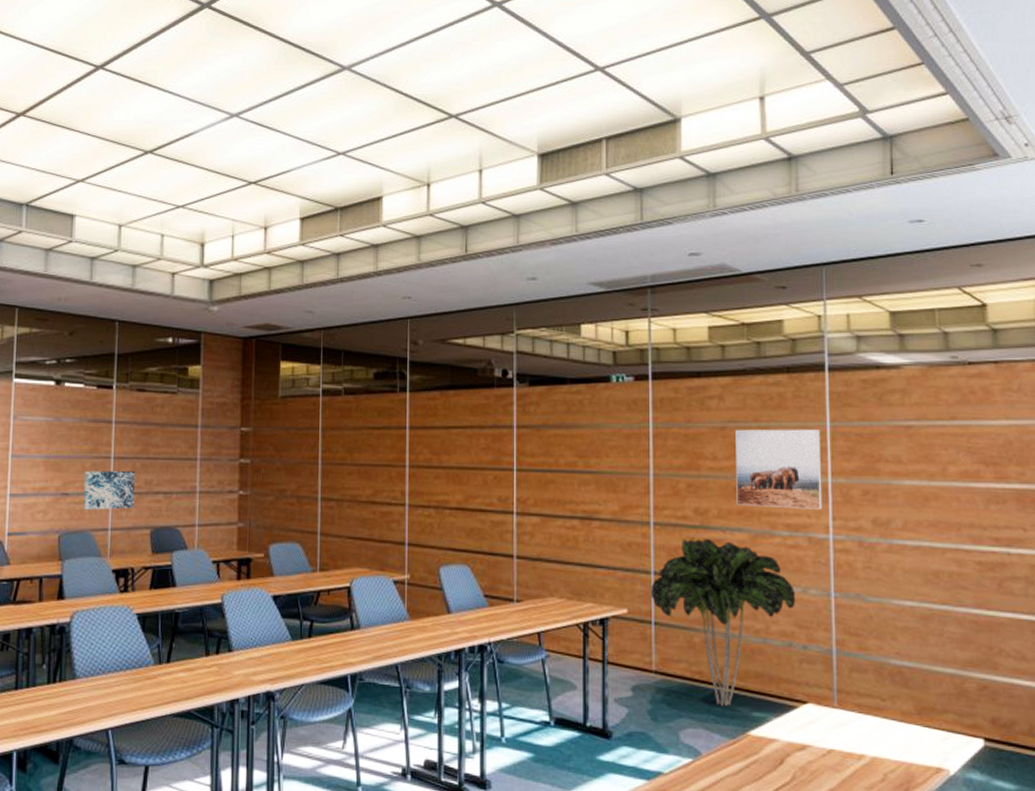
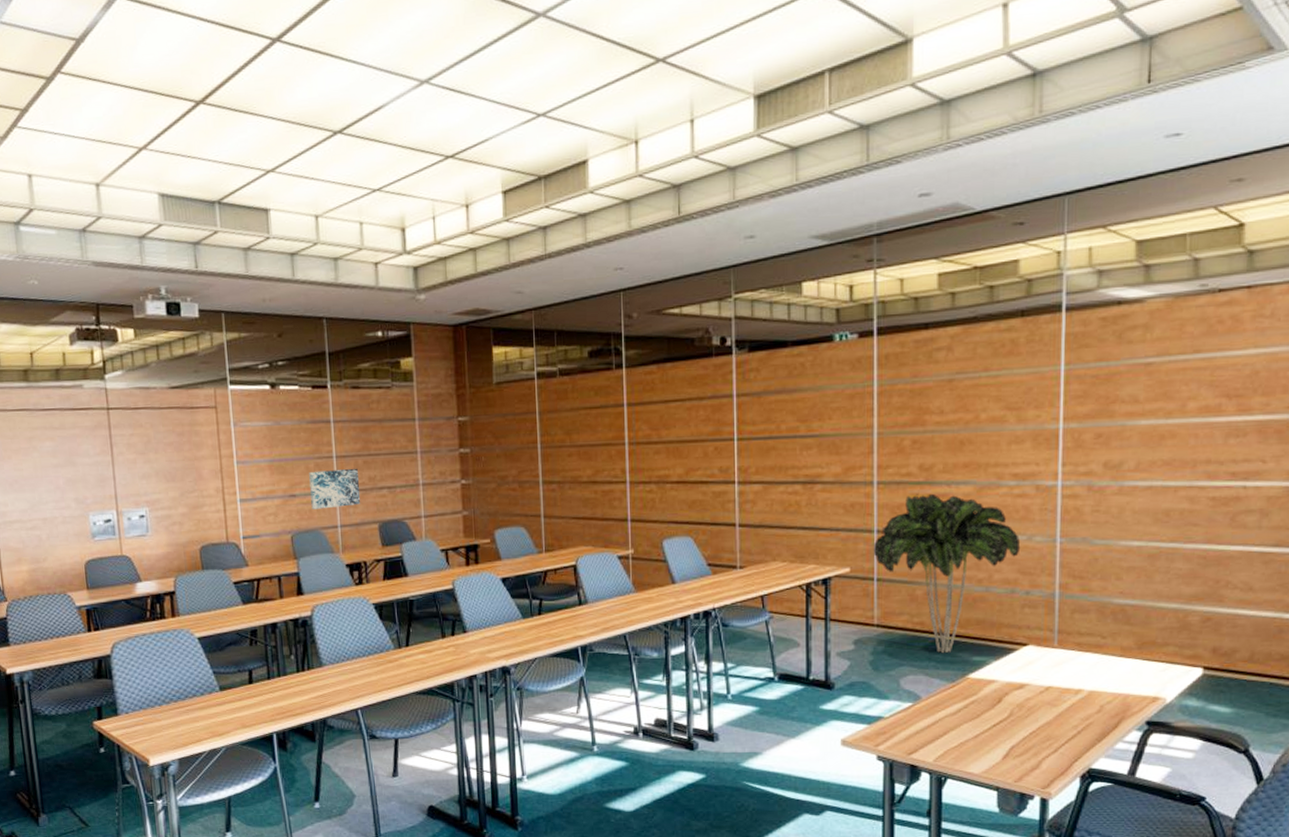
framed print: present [736,429,823,510] -> none [963,374,1054,459]

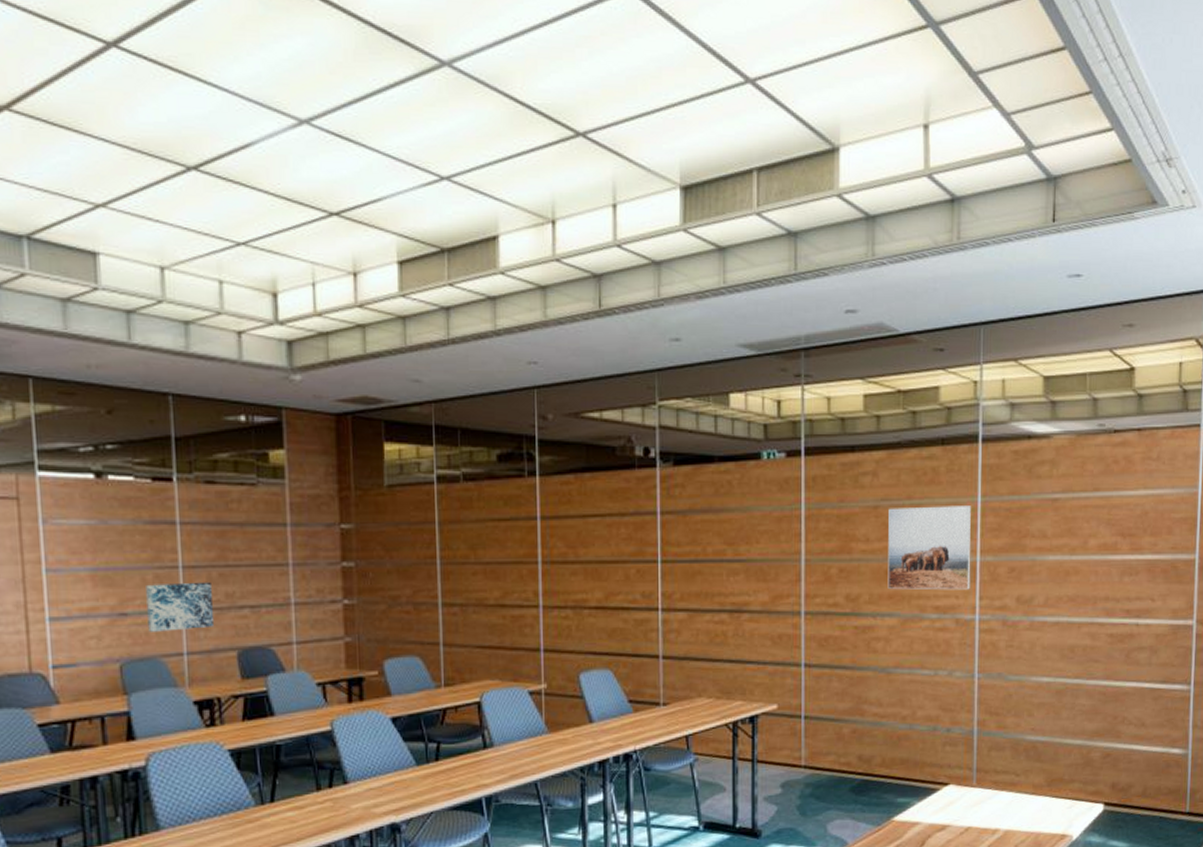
indoor plant: present [873,493,1021,654] -> none [800,625,942,796]
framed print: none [963,374,1054,459] -> present [887,506,972,590]

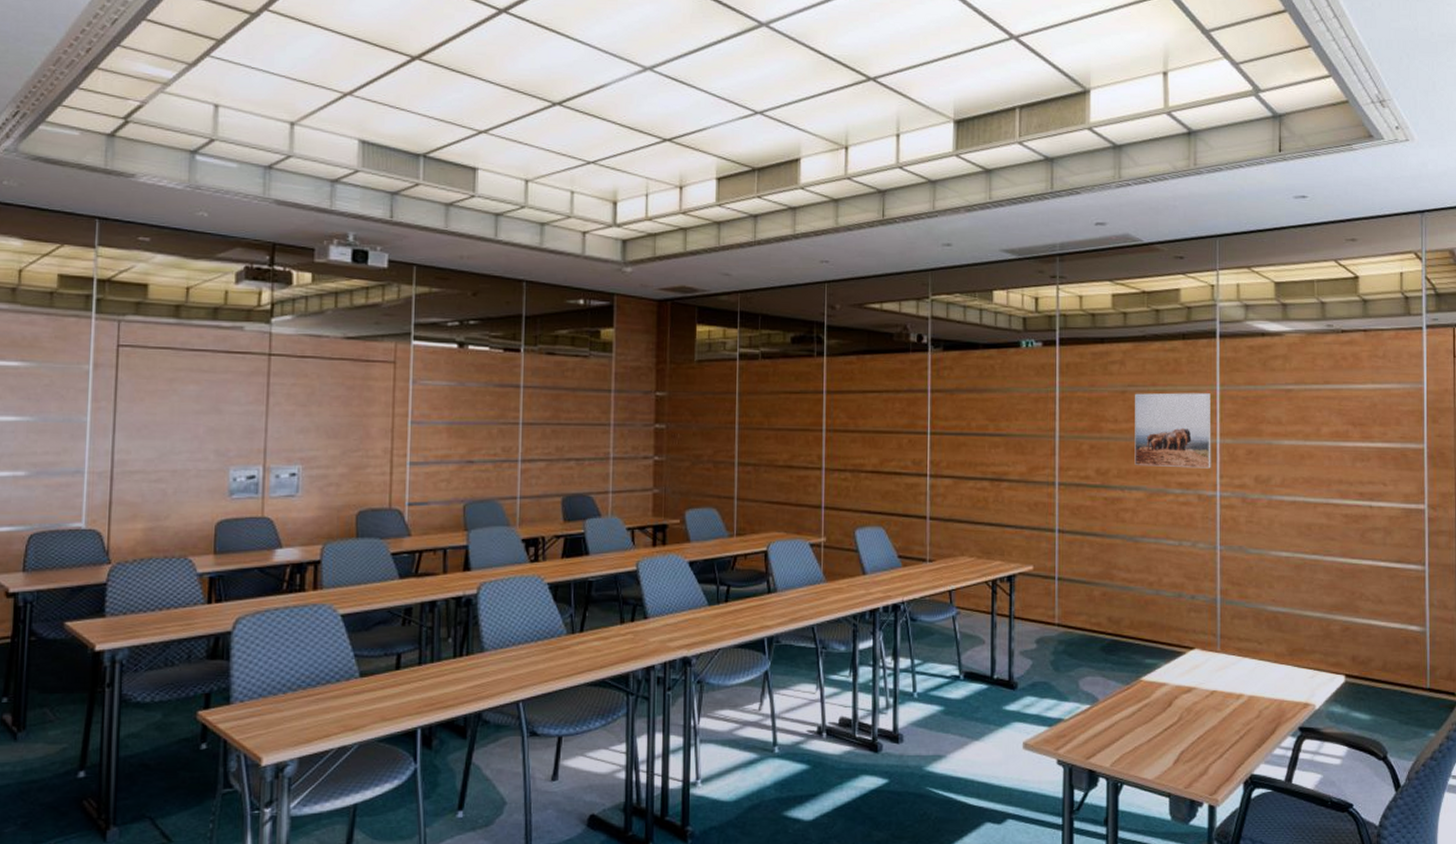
wall art: present [146,581,215,632] -> none [490,436,546,478]

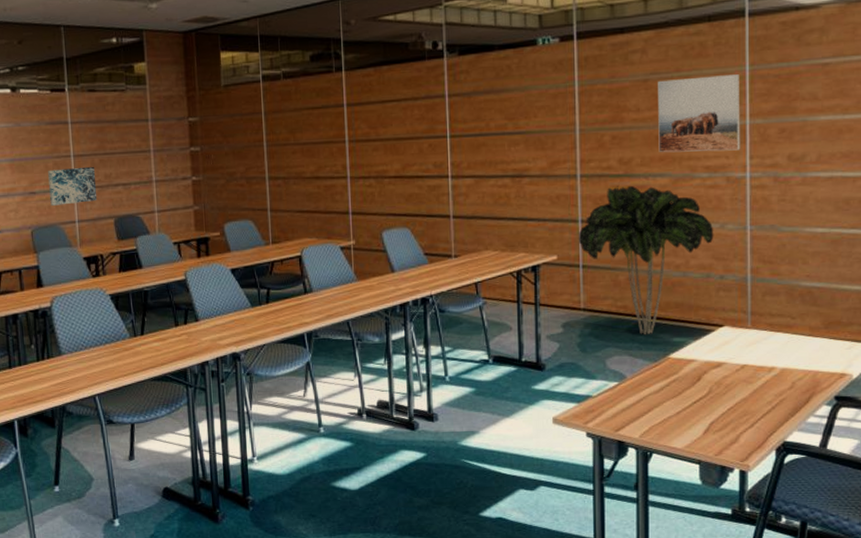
wall art: none [490,436,546,478] -> present [48,166,98,206]
indoor plant: none [1054,497,1186,655] -> present [578,185,714,335]

